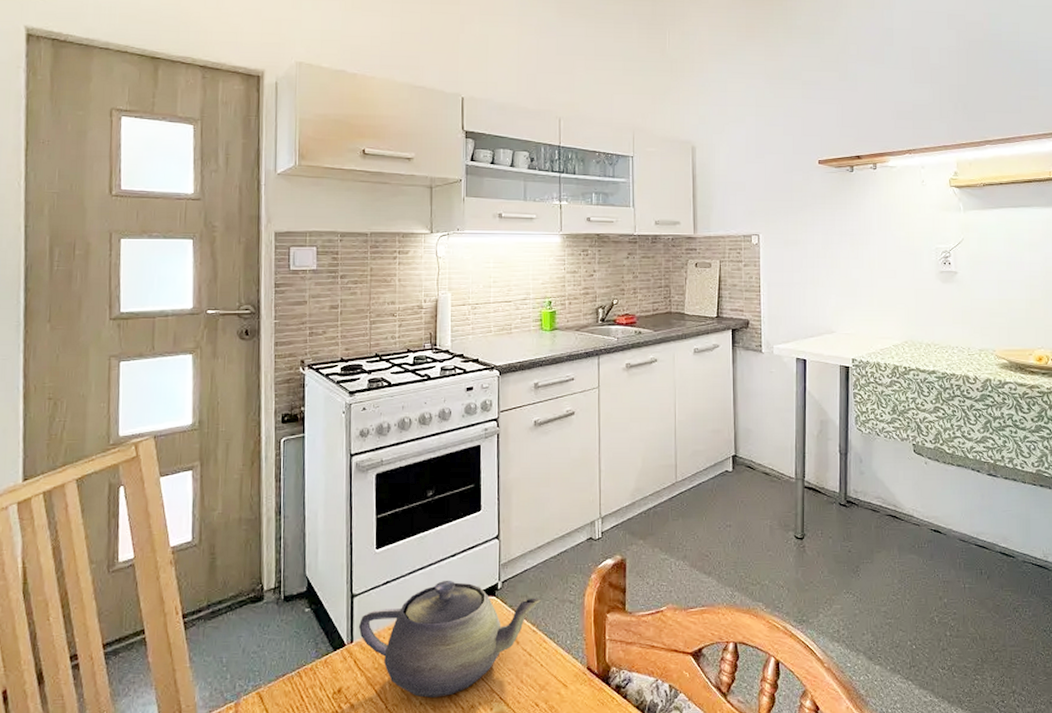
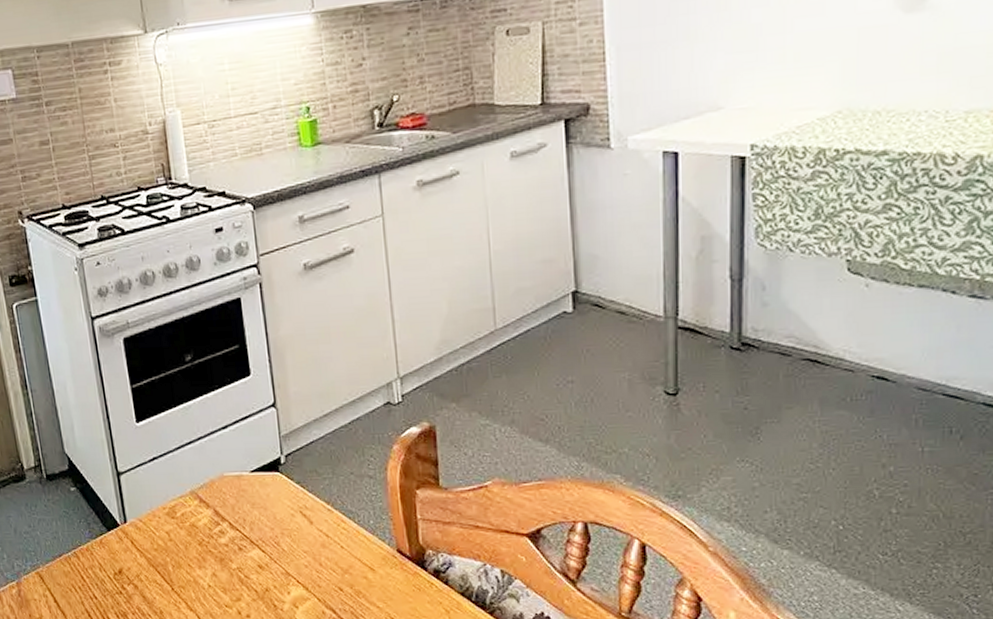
teapot: present [358,580,542,698] -> none [129,454,335,580]

